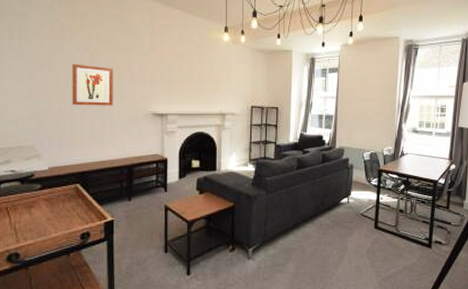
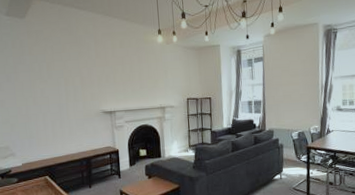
wall art: present [72,63,113,106] -> none [33,74,69,110]

